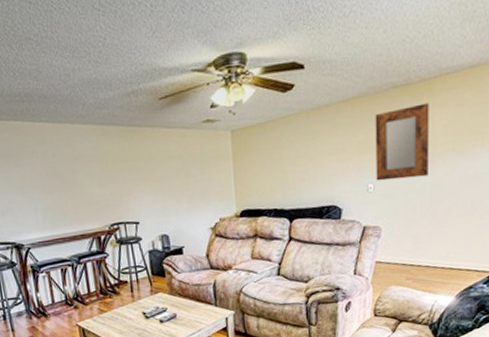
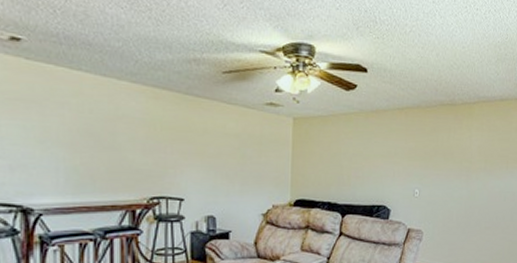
home mirror: present [375,103,429,181] -> none [421,123,468,189]

